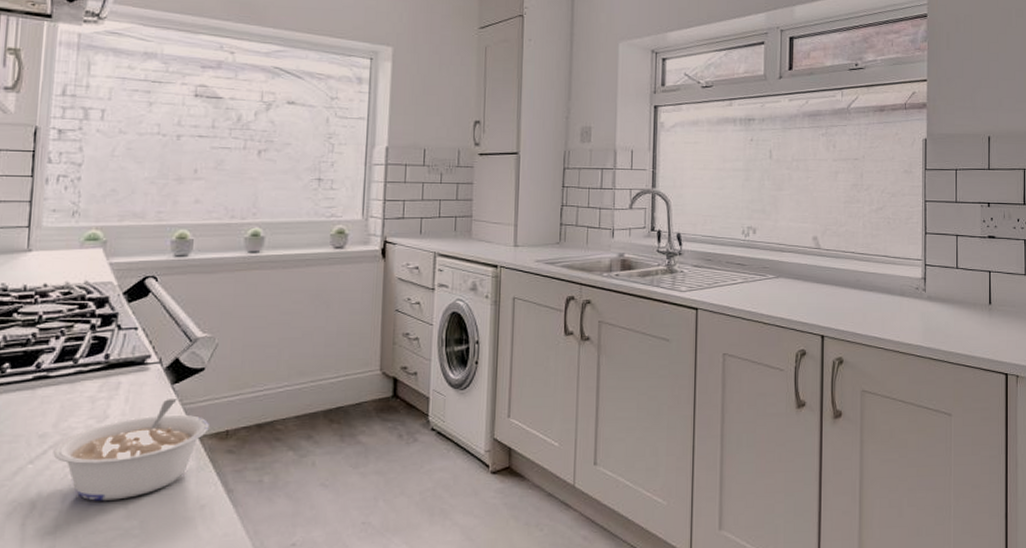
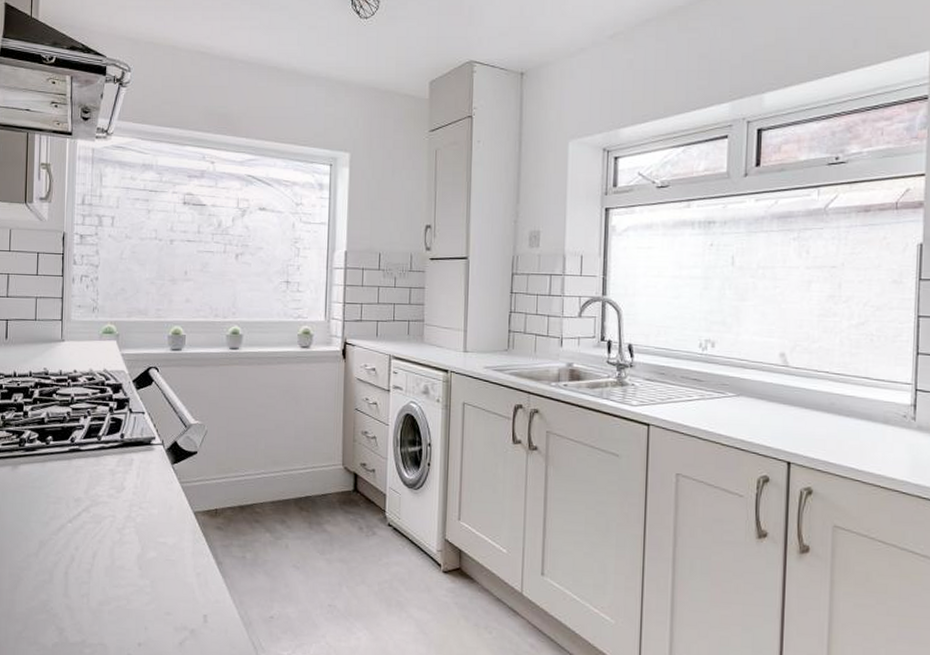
legume: present [53,397,209,501] -> none [85,476,202,561]

